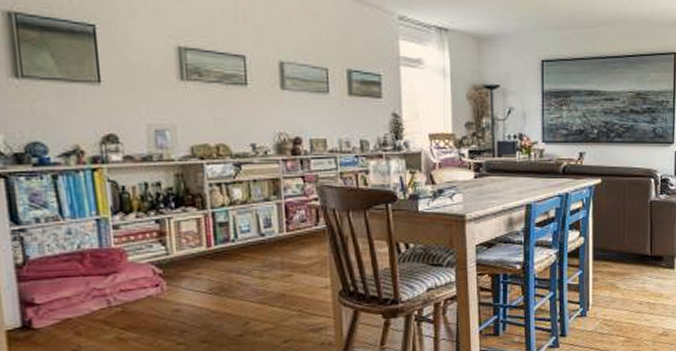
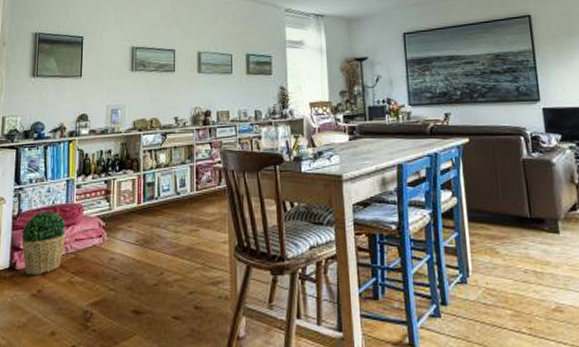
potted plant: none [34,257,105,335] -> present [21,211,66,276]

